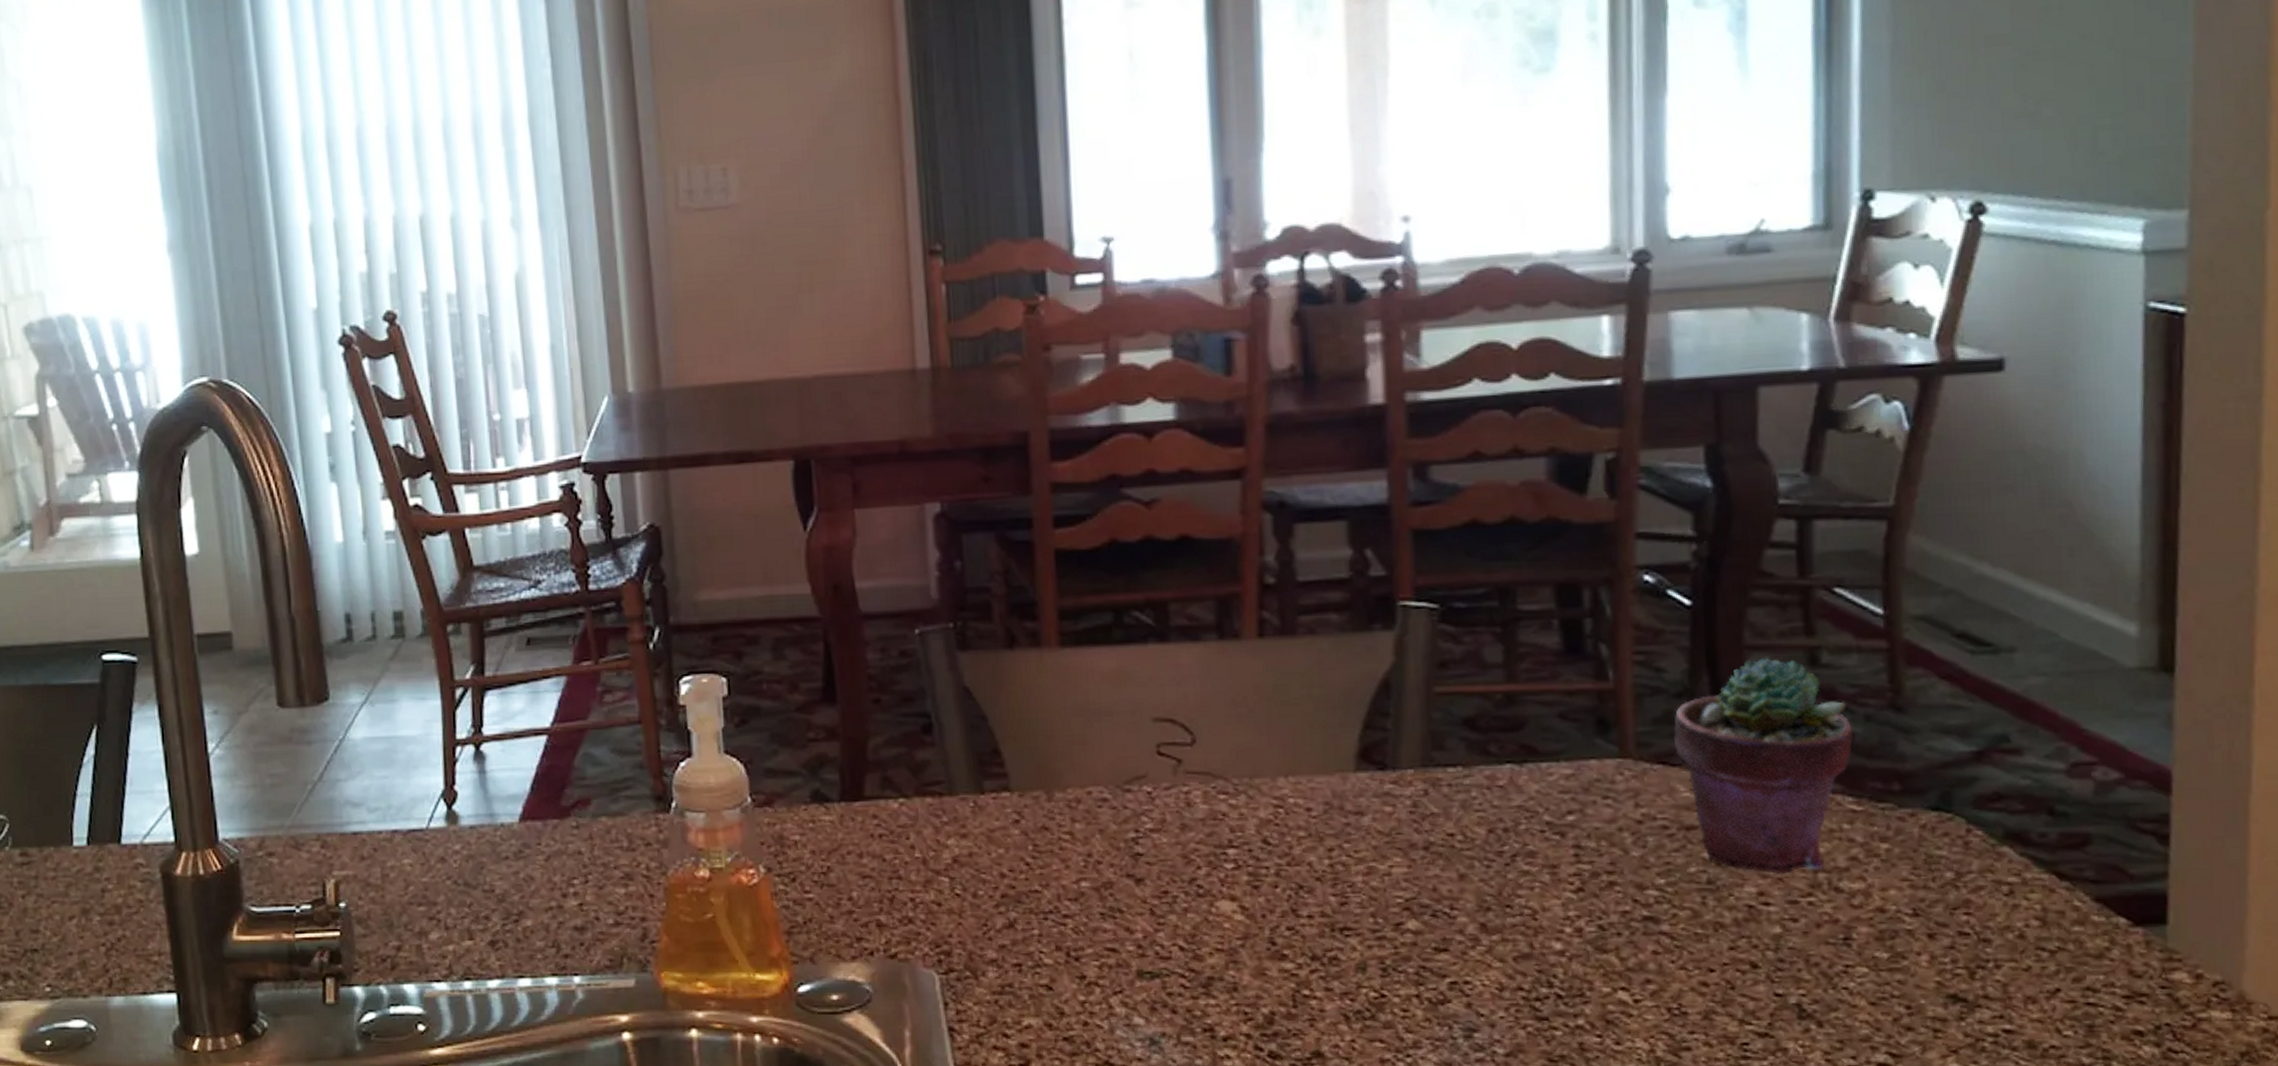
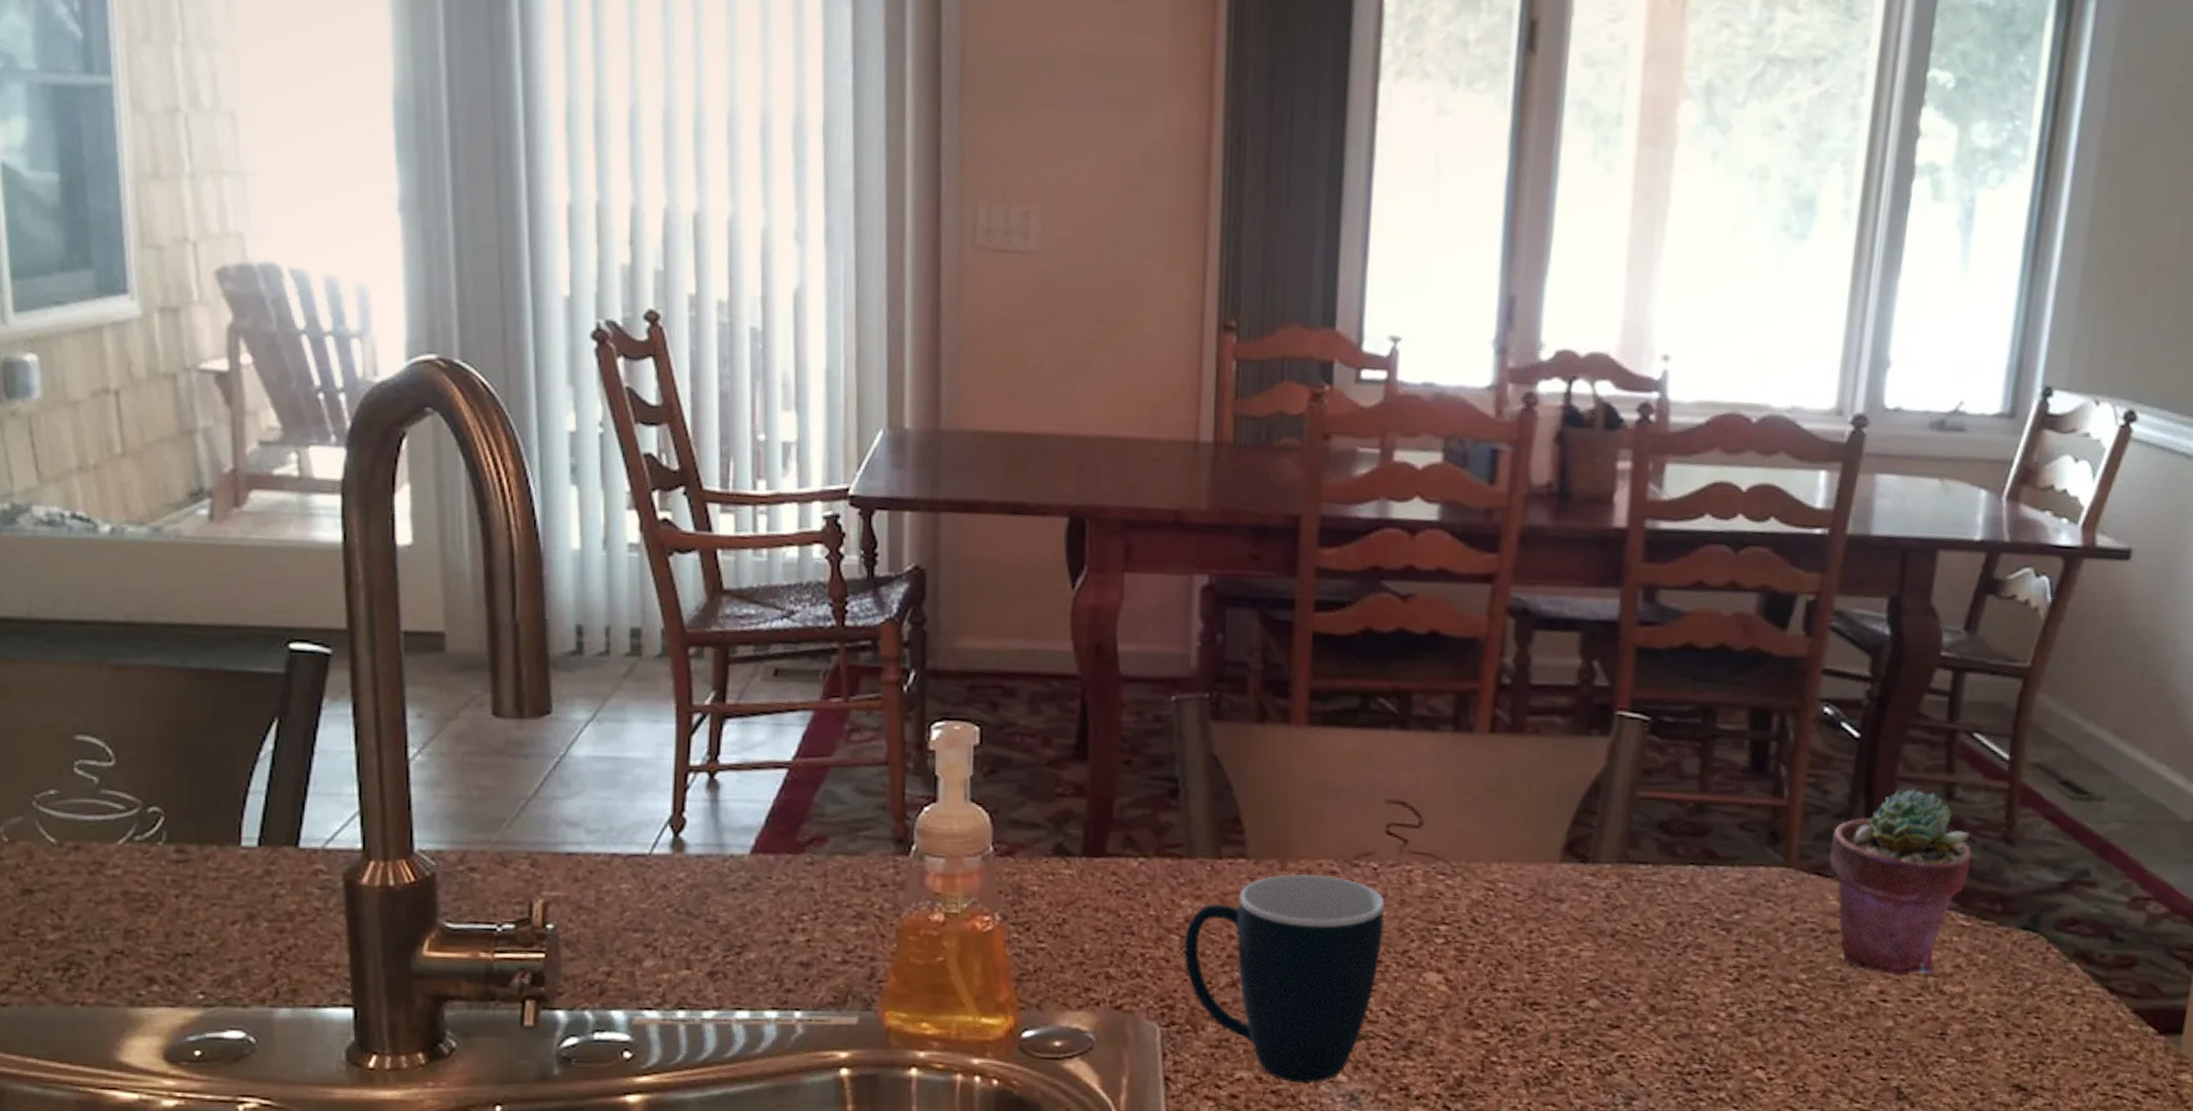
mug: none [953,804,1167,1029] -> present [1183,874,1385,1084]

